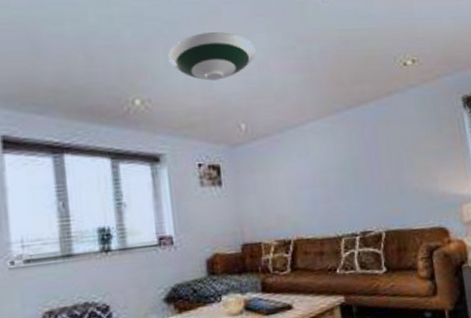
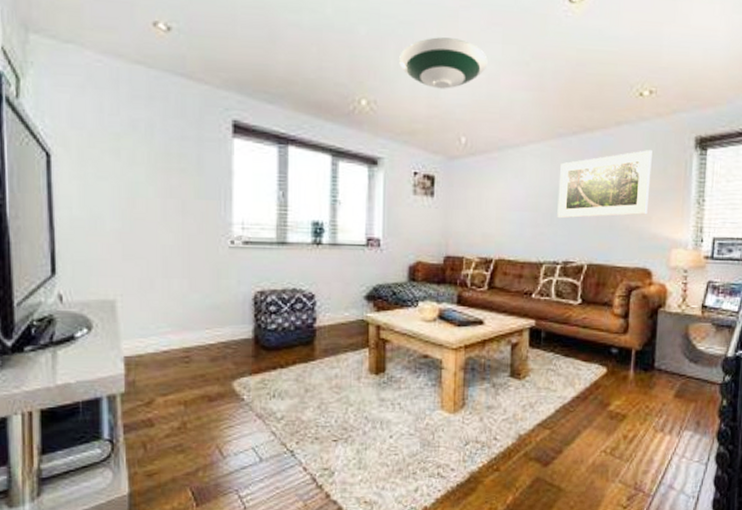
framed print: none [342,114,433,190] -> present [557,150,652,219]

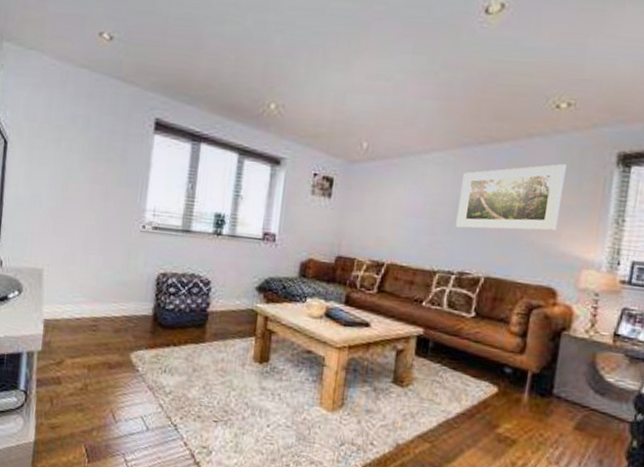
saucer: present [399,37,488,89] -> none [309,47,396,96]

